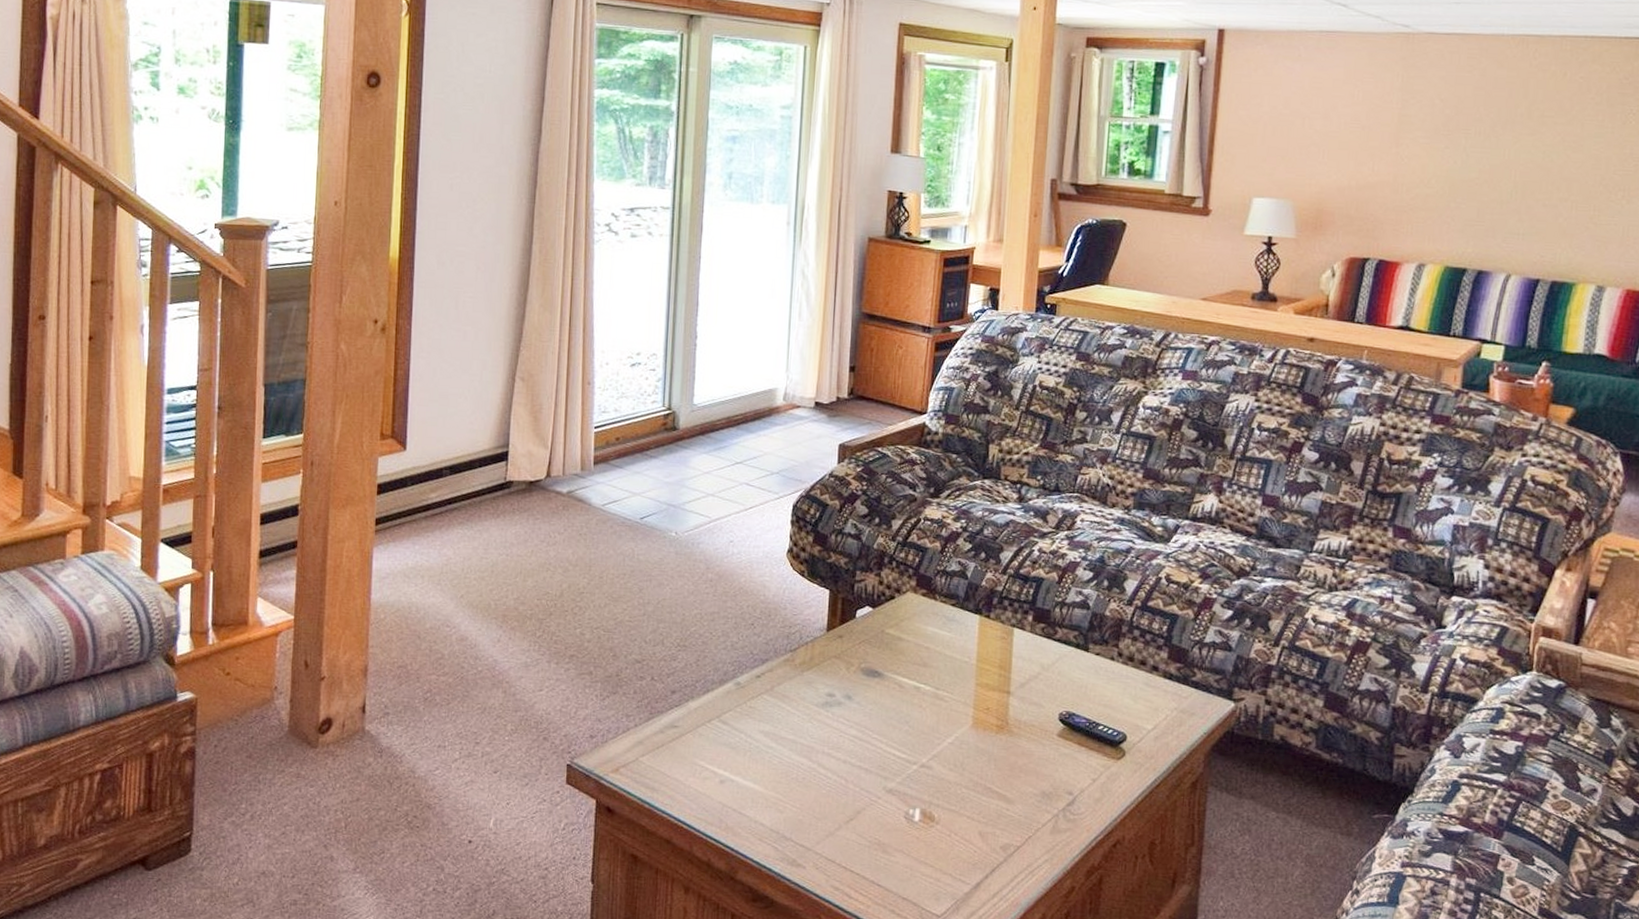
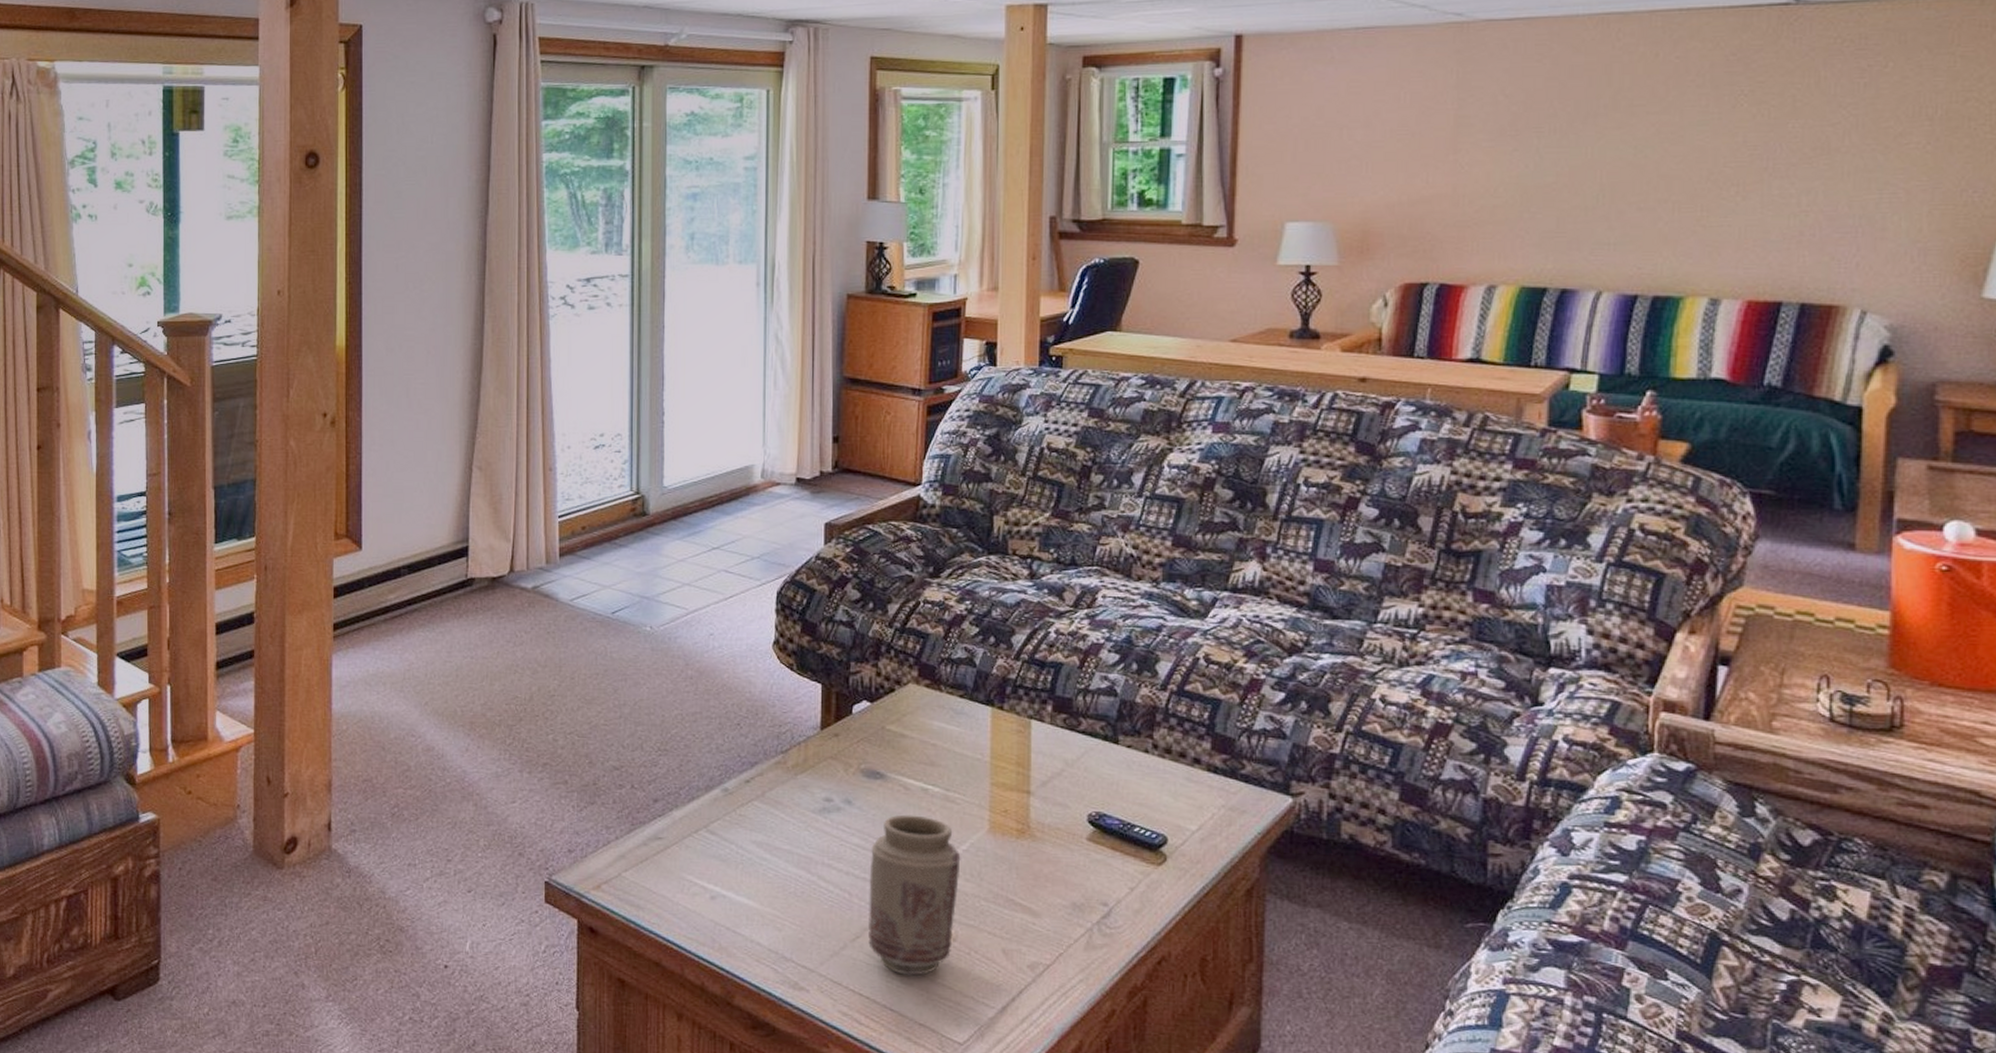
vase: none [861,710,947,855] -> present [867,814,961,976]

